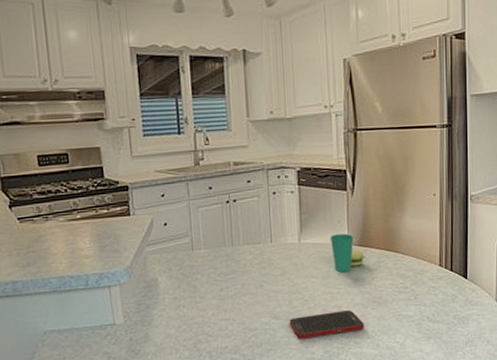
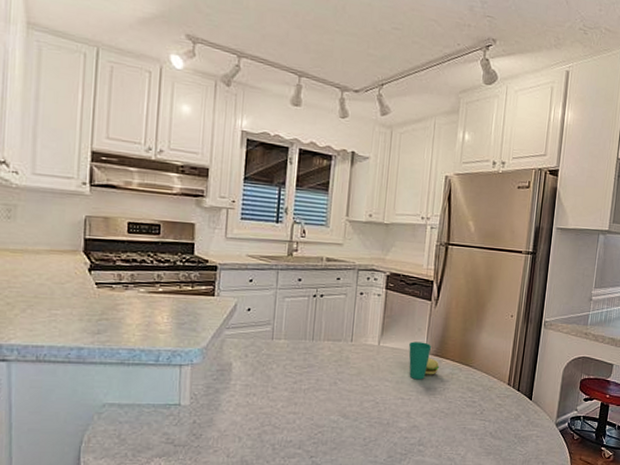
cell phone: present [289,310,364,339] -> none [357,417,430,441]

